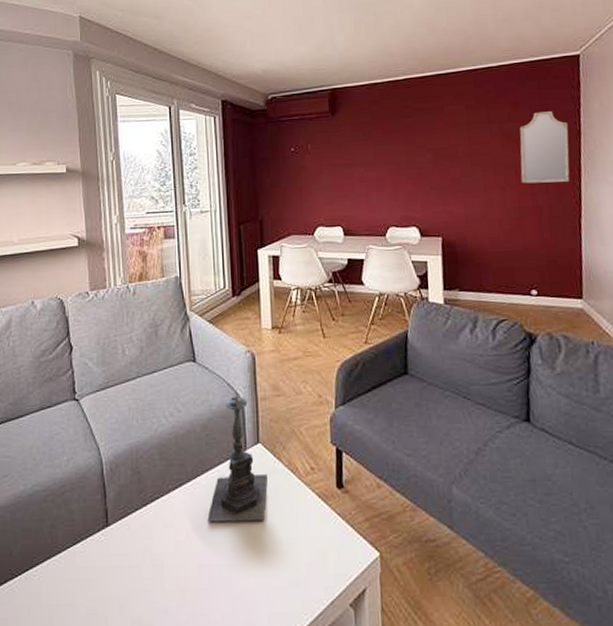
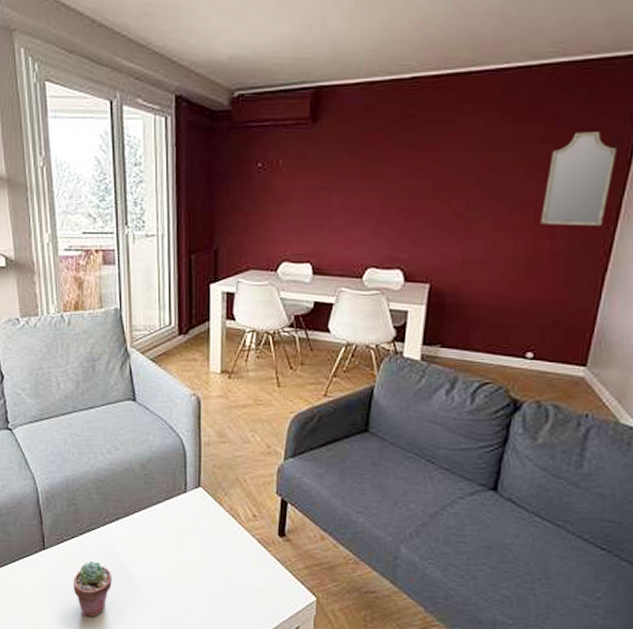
potted succulent: none [136,534,176,601] -> present [72,561,112,617]
candle holder: present [207,392,268,522] -> none [144,435,207,559]

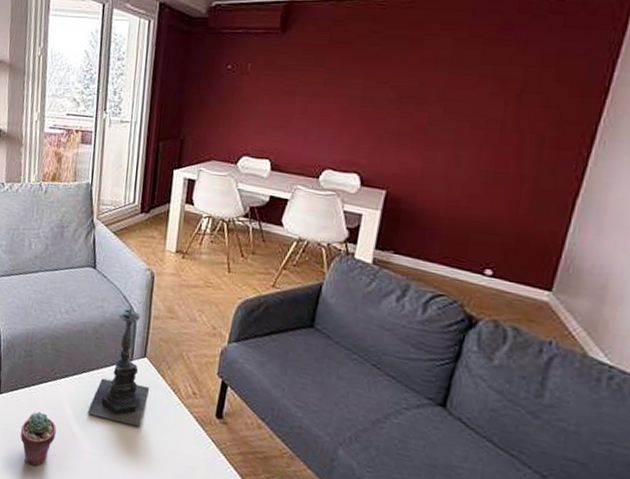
candle holder: none [144,435,207,559] -> present [87,305,149,427]
home mirror: present [540,132,617,225] -> none [506,57,593,150]

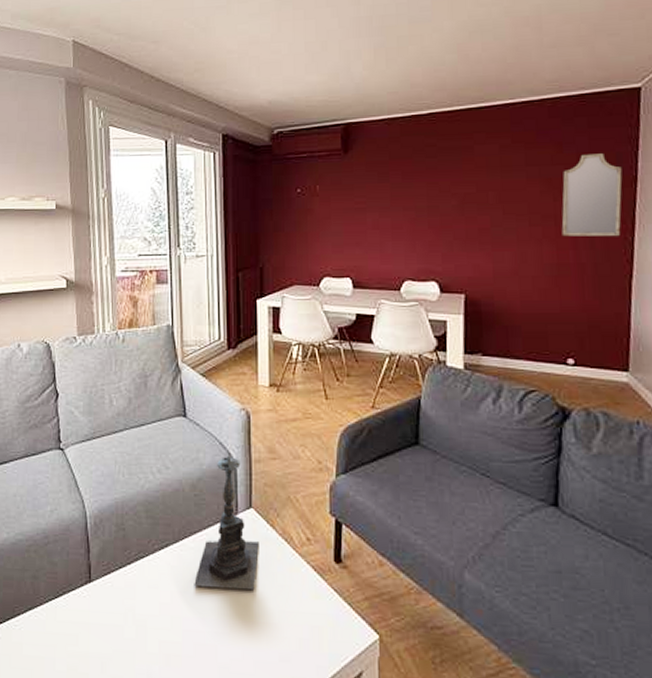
potted succulent: present [20,411,56,466] -> none [118,594,160,663]
home mirror: none [506,57,593,150] -> present [561,154,623,237]

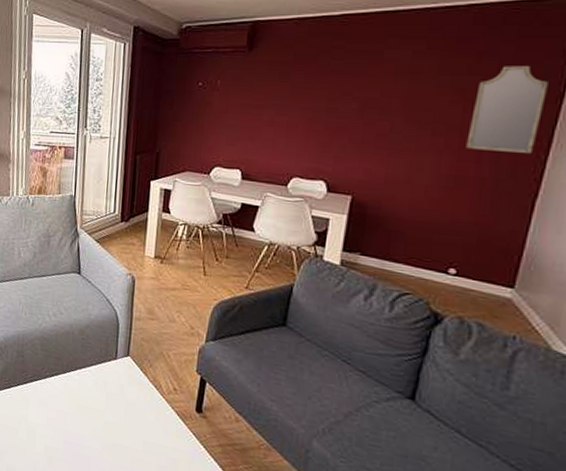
candle holder: present [194,452,259,591] -> none [76,308,133,422]

